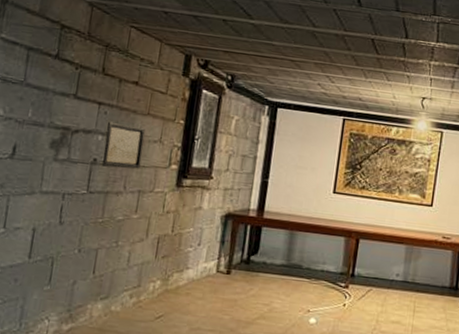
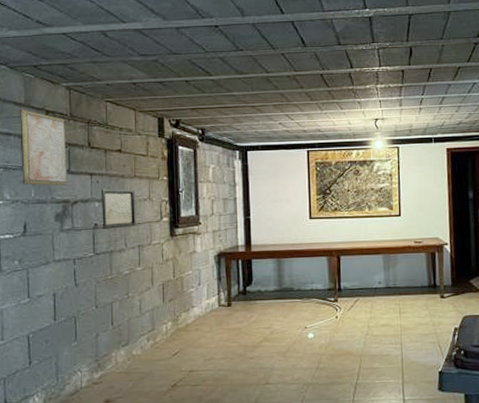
wall art: none [21,18,81,111] -> present [20,109,67,186]

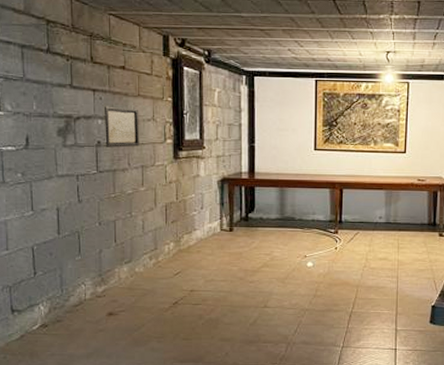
wall art: present [20,109,67,186] -> none [19,17,70,100]

